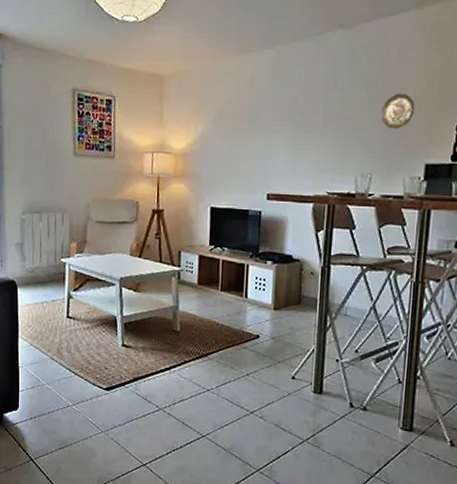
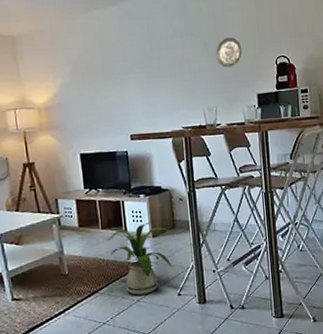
house plant: none [225,293,293,370] -> present [108,222,171,296]

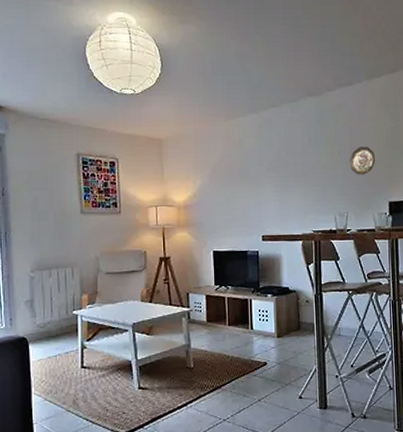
house plant: present [108,222,171,296] -> none [234,322,294,395]

